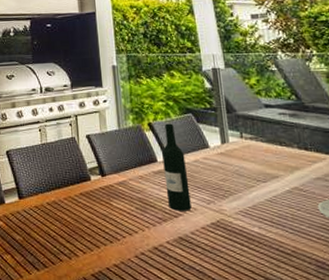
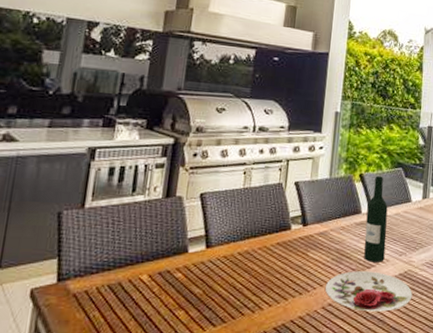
plate: none [134,220,232,263] -> present [325,271,413,312]

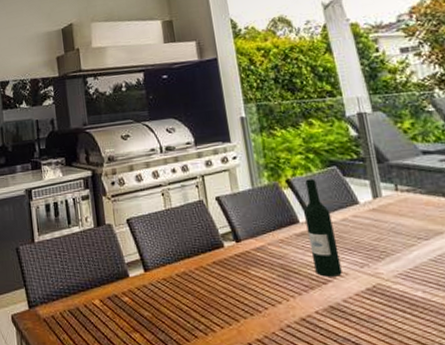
plate: present [325,271,413,312] -> none [277,287,392,334]

